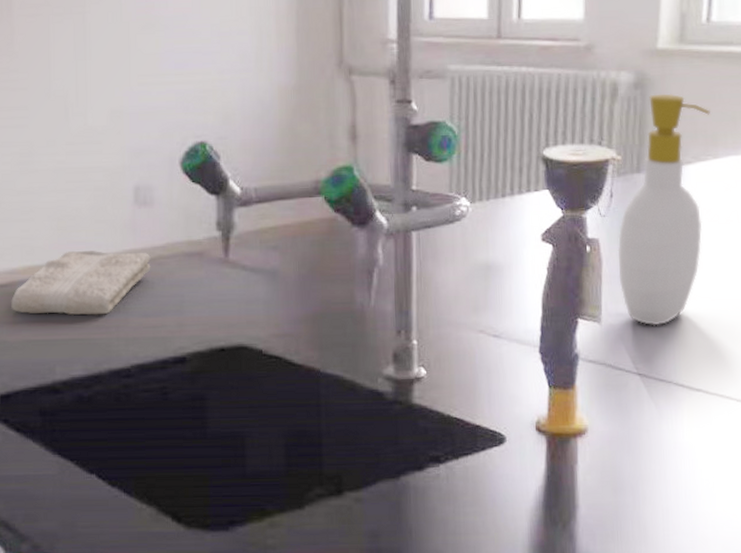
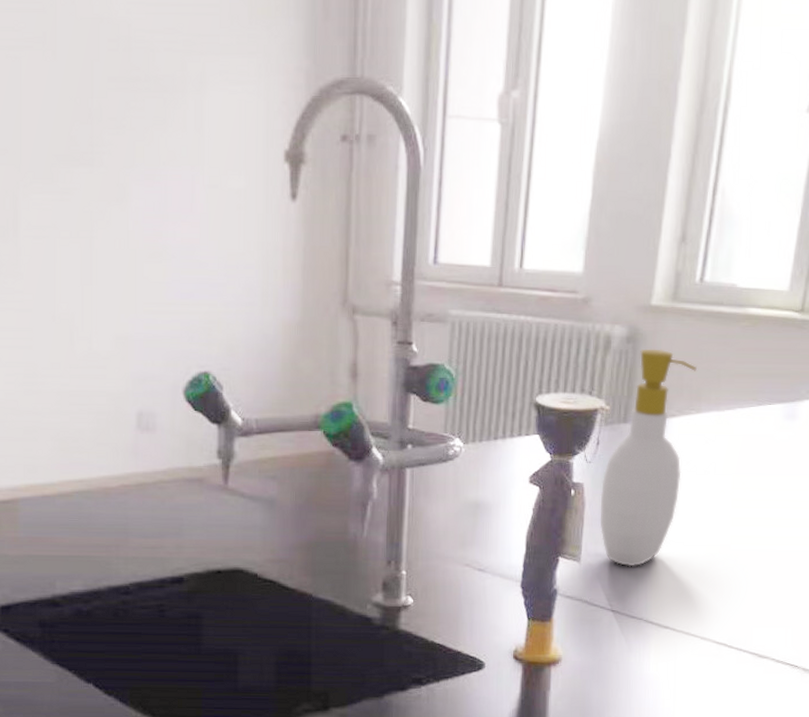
washcloth: present [11,250,151,316] -> none [13,471,152,534]

